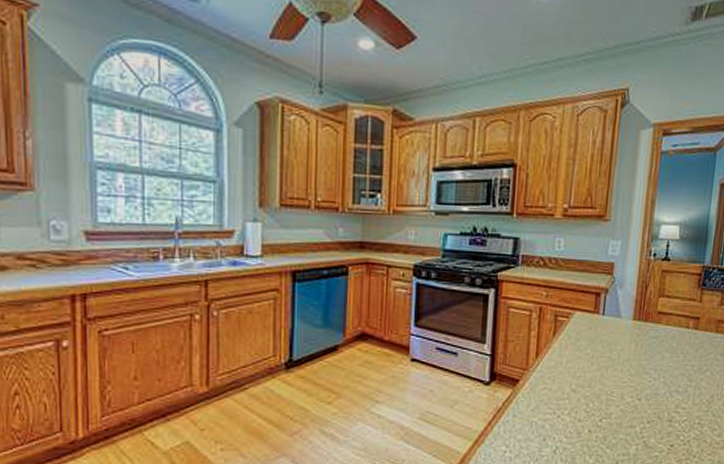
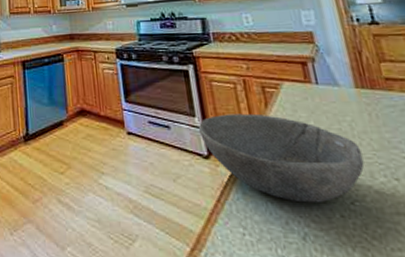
bowl: none [485,341,621,422] -> present [198,113,365,203]

